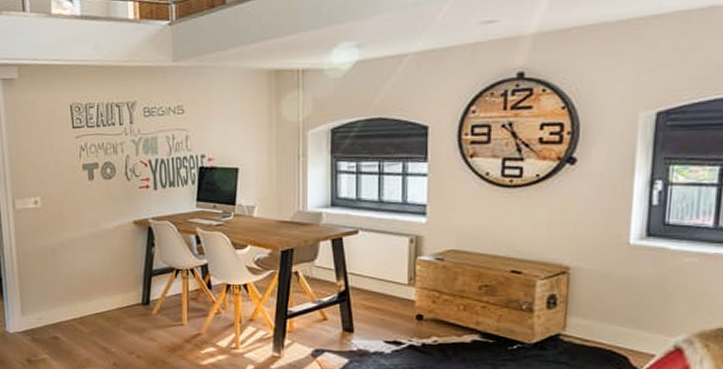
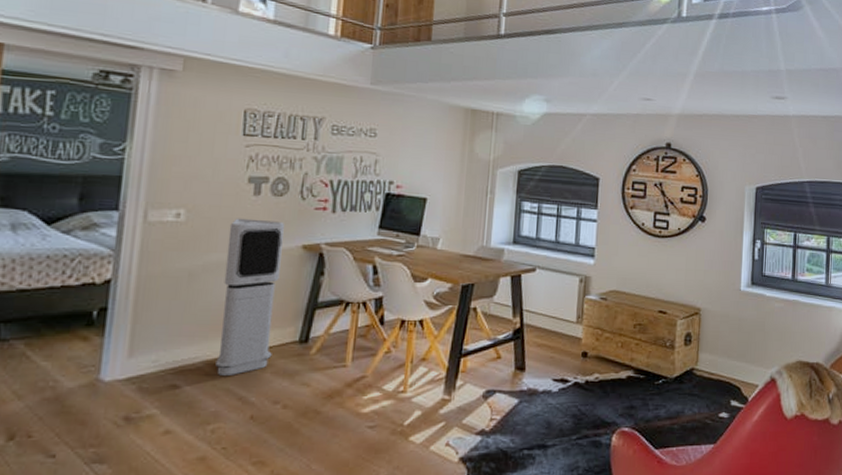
air purifier: none [74,201,122,331] -> present [215,218,284,376]

